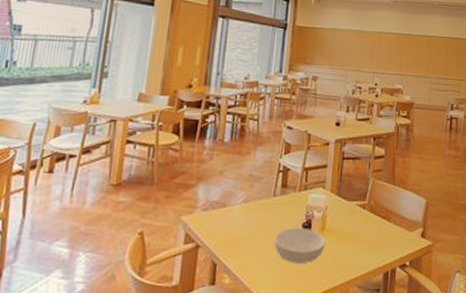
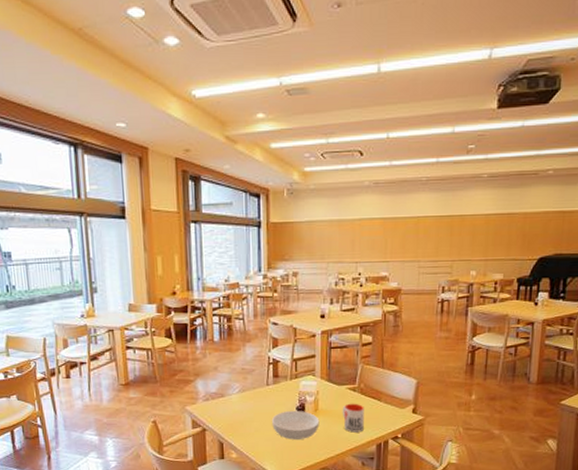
mug: none [350,222,373,258] -> present [342,403,364,433]

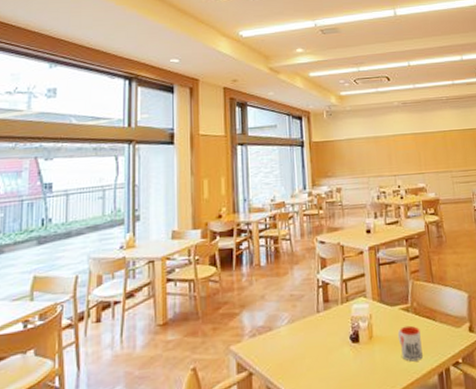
serving bowl: present [271,410,320,440] -> none [324,339,376,377]

